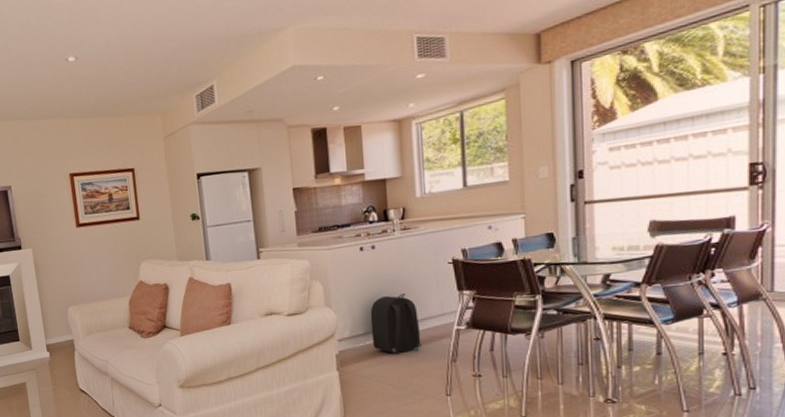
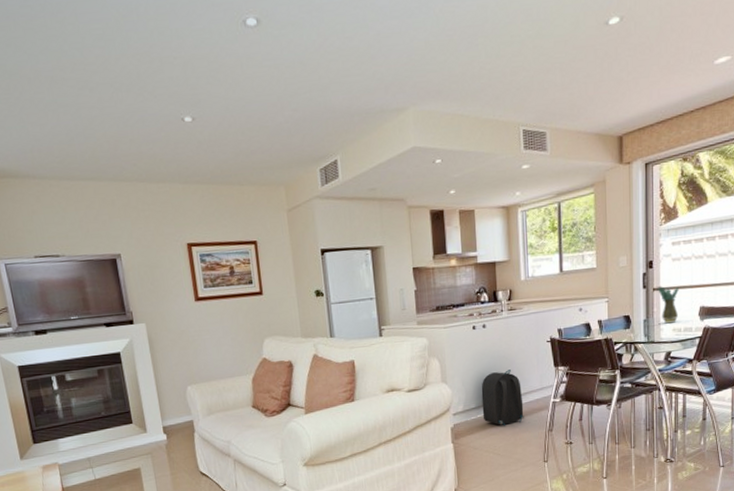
vase: none [589,198,620,242] -> present [657,285,679,324]

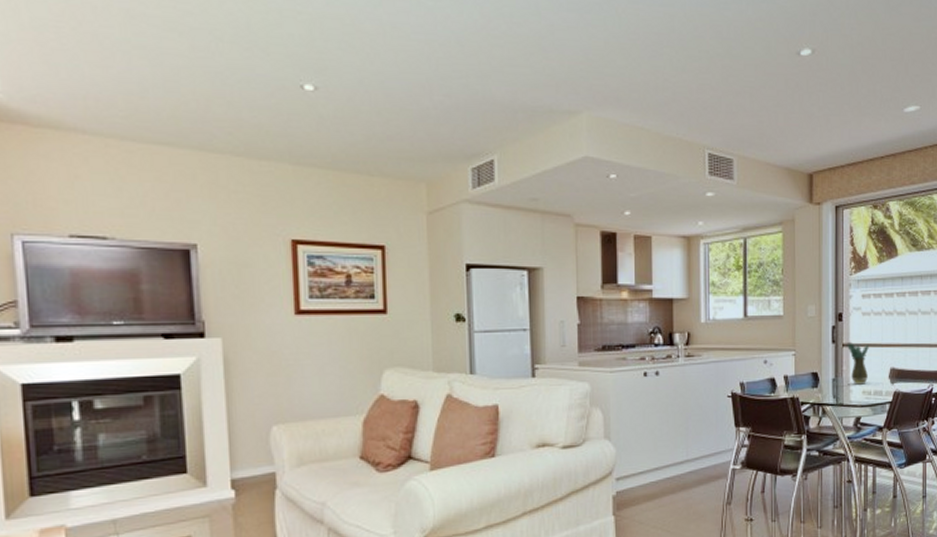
backpack: present [481,370,525,426] -> none [650,427,701,496]

